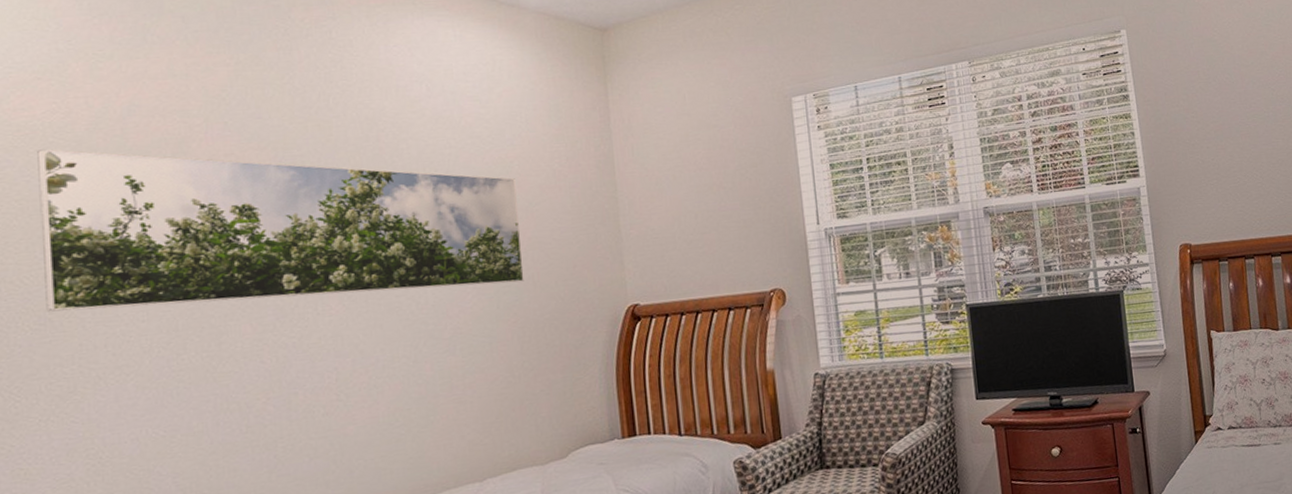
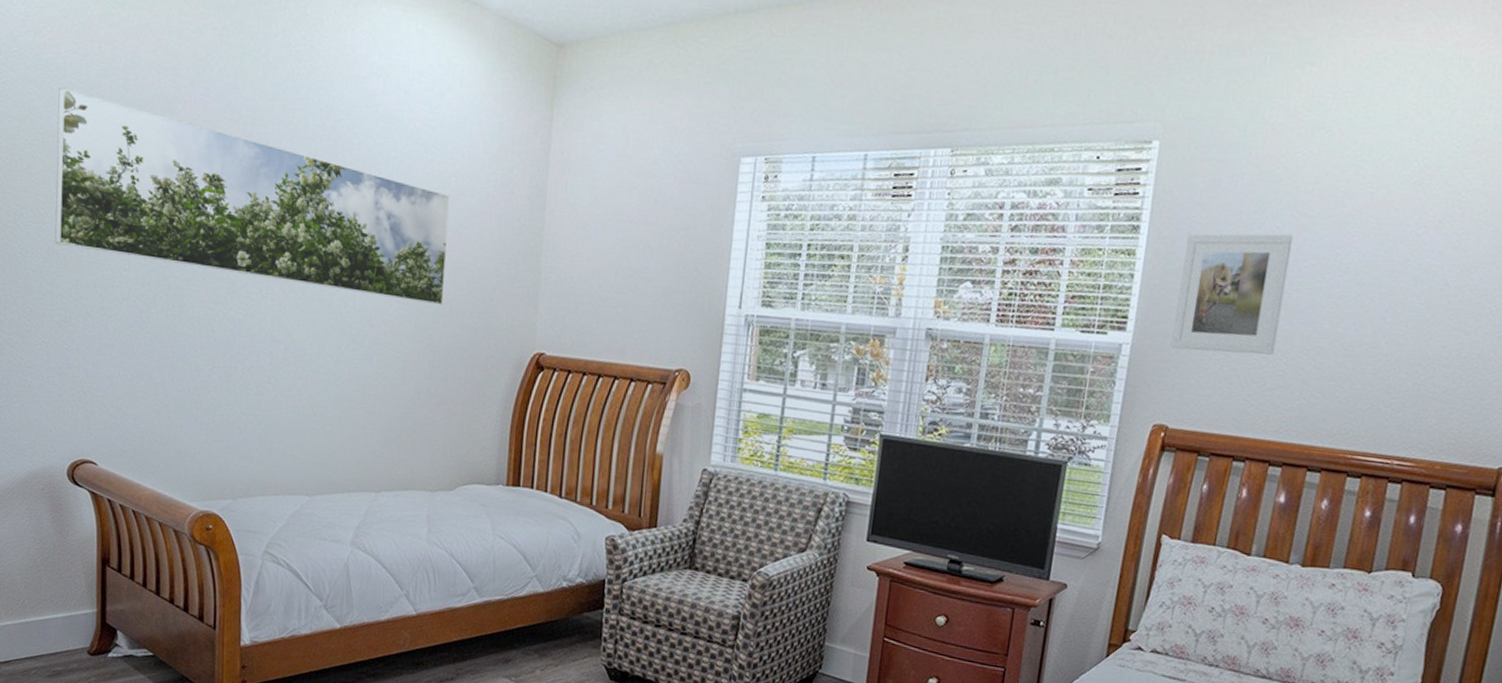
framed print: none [1165,81,1251,183] -> present [1171,234,1294,355]

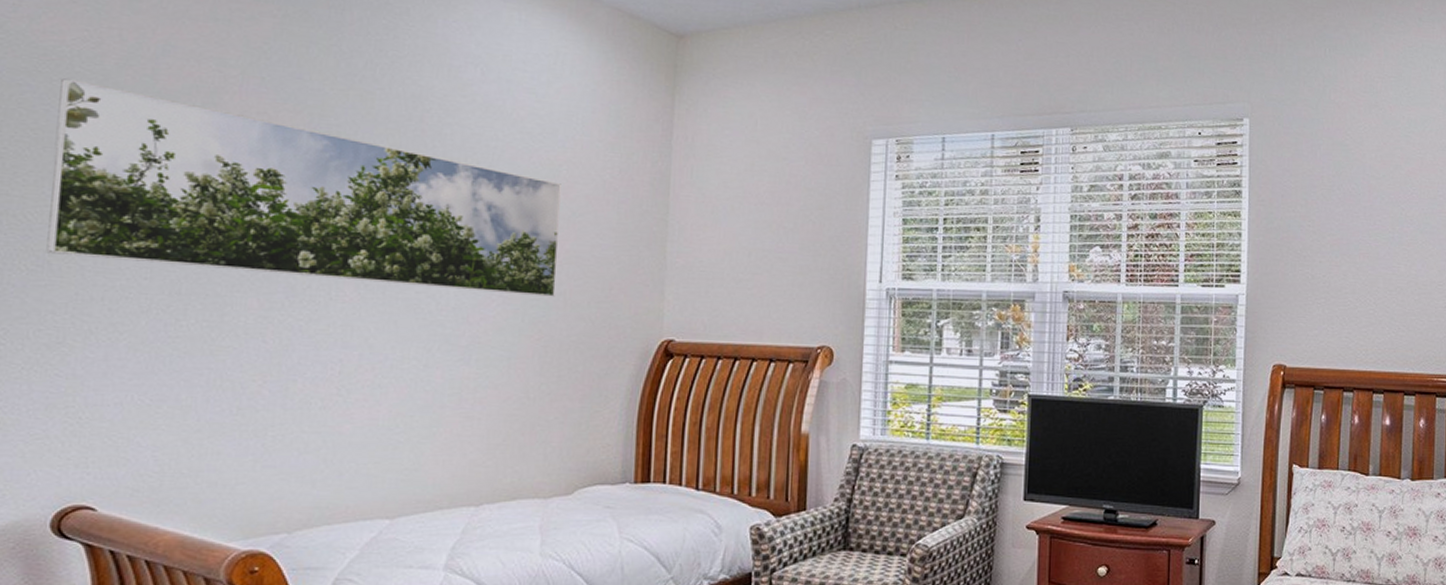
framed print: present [1171,234,1294,355] -> none [1280,193,1367,297]

